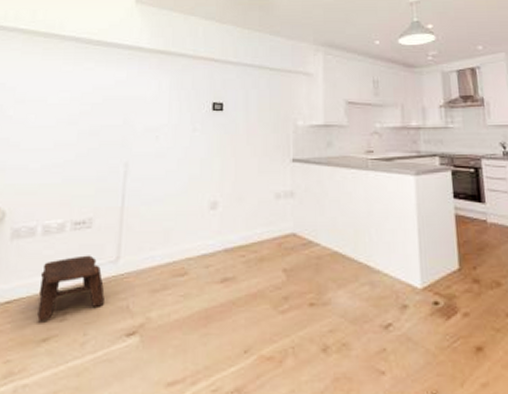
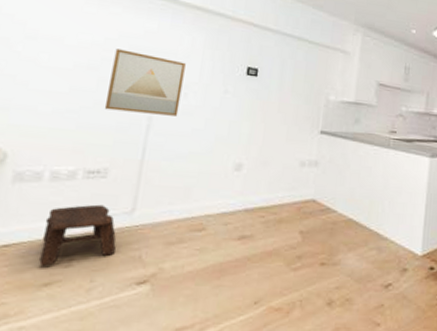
wall art: none [85,101,155,161] -> present [104,49,186,116]

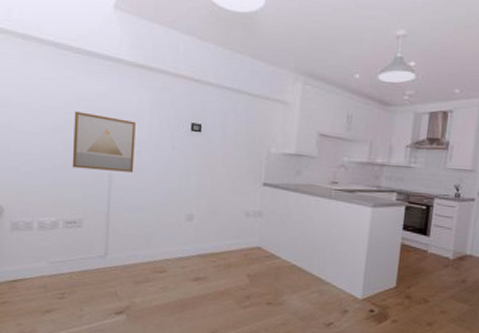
stool: present [39,204,116,266] -> none [40,249,96,297]

